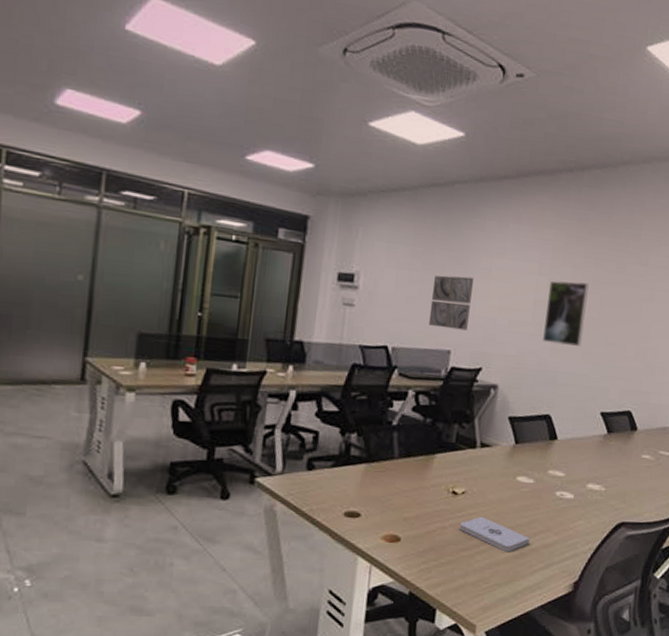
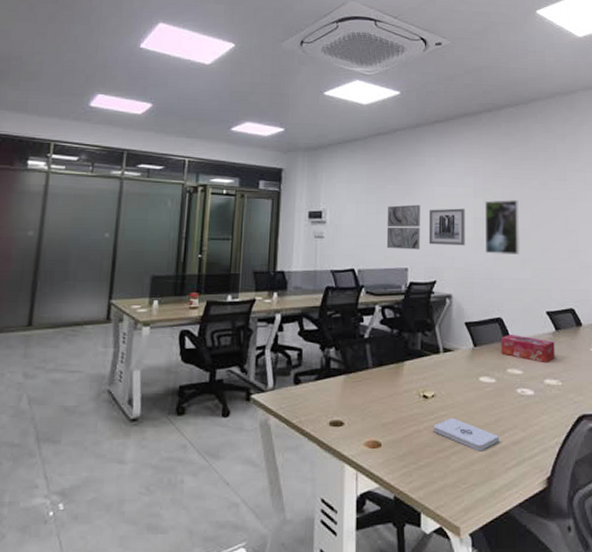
wall art: none [478,284,526,331] -> present [428,208,465,246]
tissue box: none [544,434,605,466] -> present [501,335,555,362]

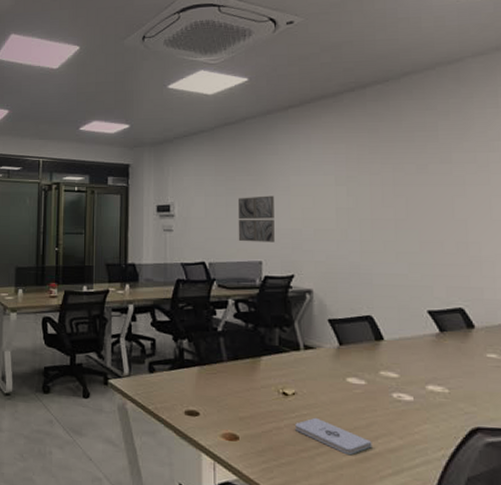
wall art: present [428,208,465,246] -> none [283,198,326,238]
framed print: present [485,200,520,254] -> none [349,187,394,247]
tissue box: present [501,335,555,362] -> none [372,334,440,367]

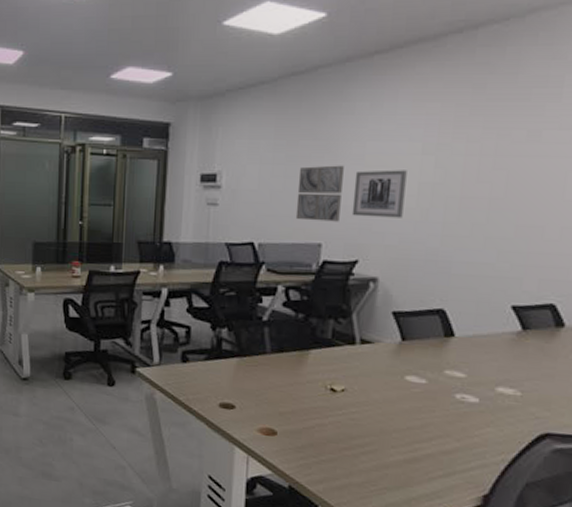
wall art: none [283,198,326,238] -> present [351,170,407,218]
notepad: present [295,417,372,456] -> none [340,415,425,456]

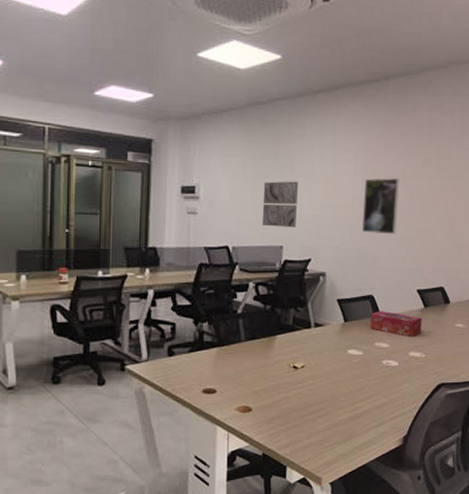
wall art: present [351,170,407,218] -> none [305,185,344,224]
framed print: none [431,158,490,231] -> present [362,178,399,234]
tissue box: none [439,330,519,367] -> present [370,311,422,337]

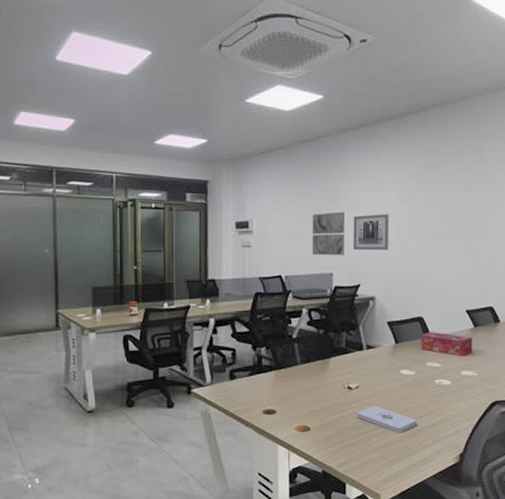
notepad: none [302,386,363,415] -> present [357,405,418,433]
wall art: none [305,185,344,224] -> present [353,214,389,251]
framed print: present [362,178,399,234] -> none [409,204,443,257]

